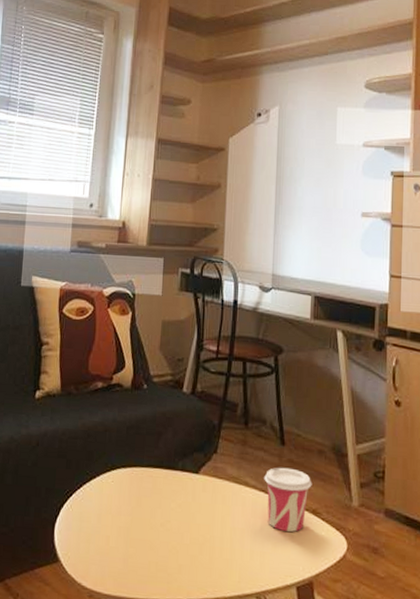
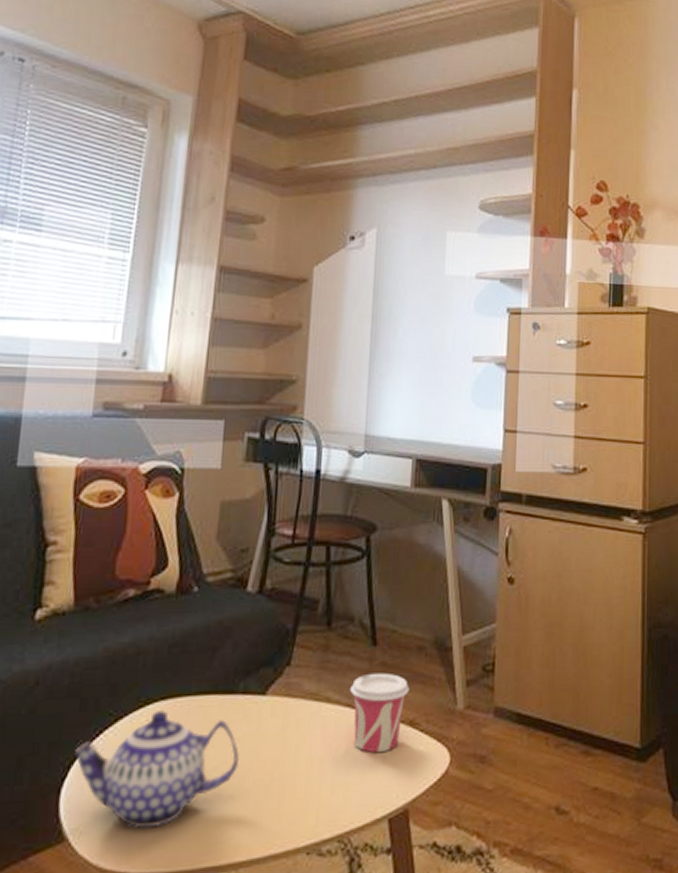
teapot: none [64,474,180,562] -> present [75,709,240,828]

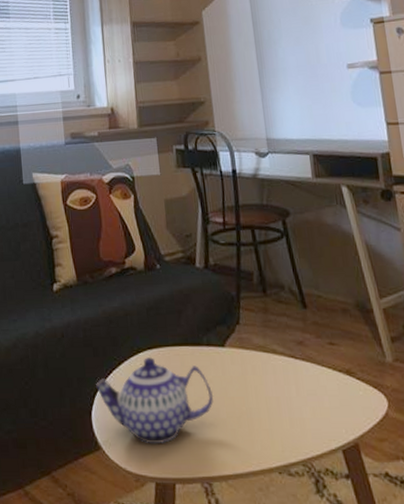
cup: present [350,672,410,752] -> none [291,330,342,395]

